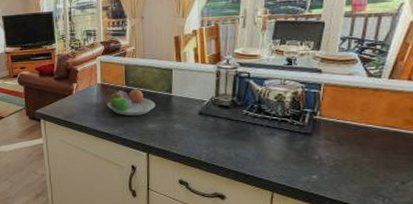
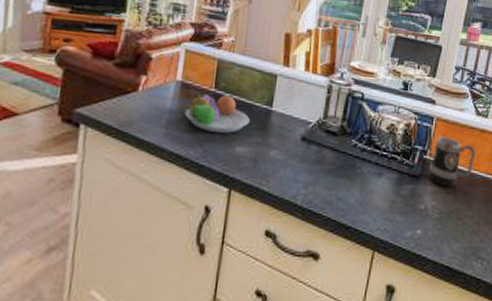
mug: none [320,99,370,140] -> present [428,136,476,188]

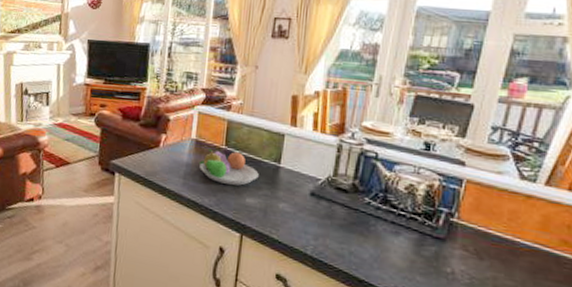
mug: present [428,136,476,188] -> none [456,199,519,254]

